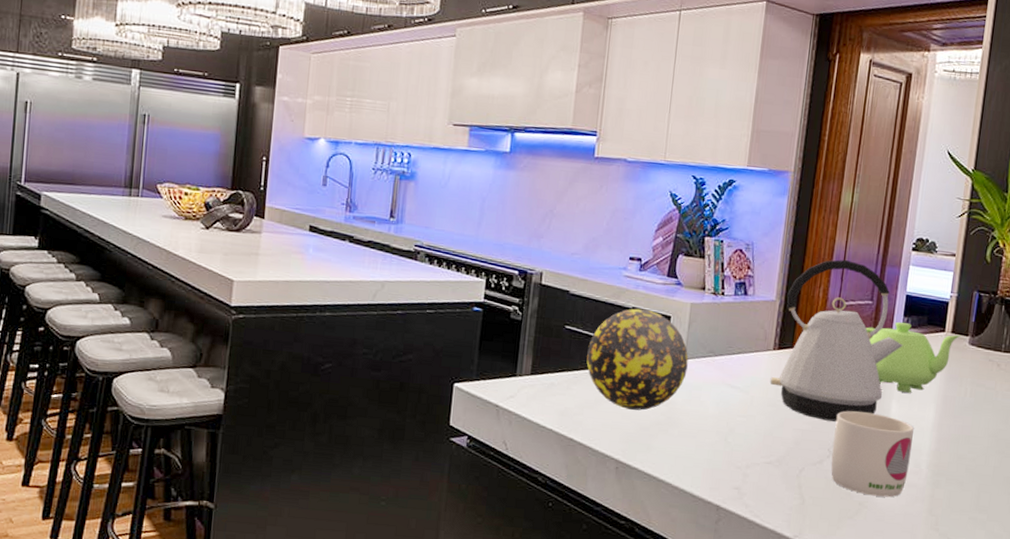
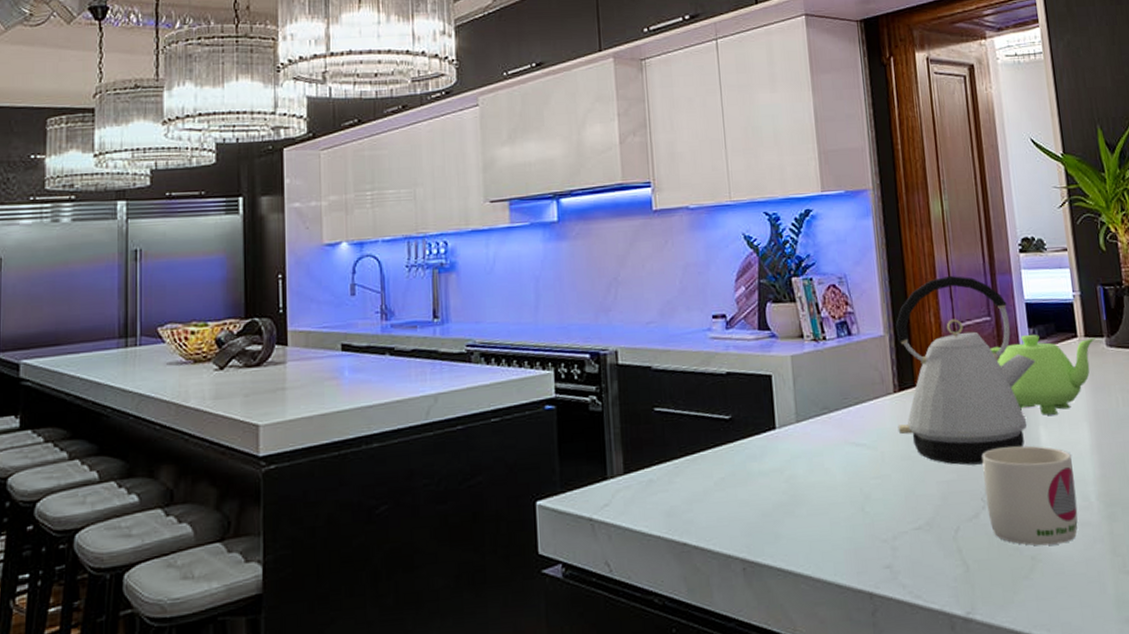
decorative ball: present [586,308,689,411] -> none [684,372,803,495]

